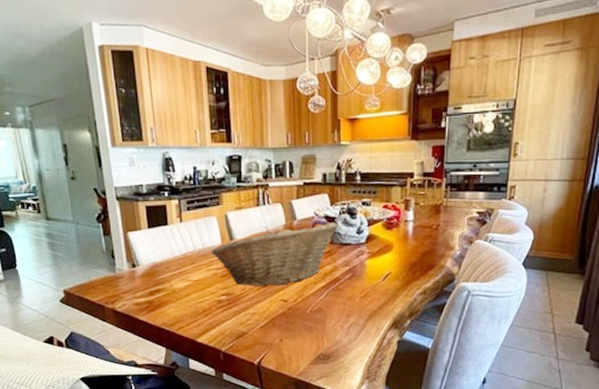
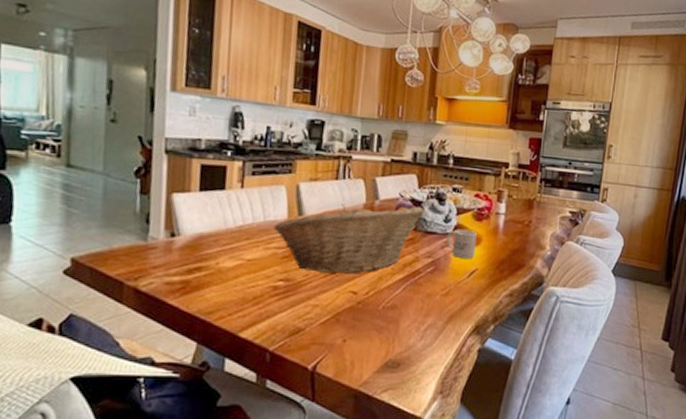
mug: none [361,238,388,264] -> present [446,229,477,259]

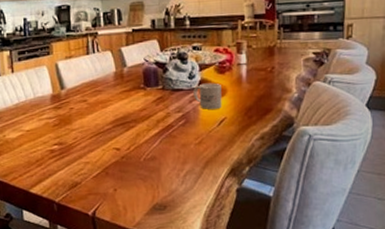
fruit basket: present [273,203,425,274] -> none [42,67,169,135]

